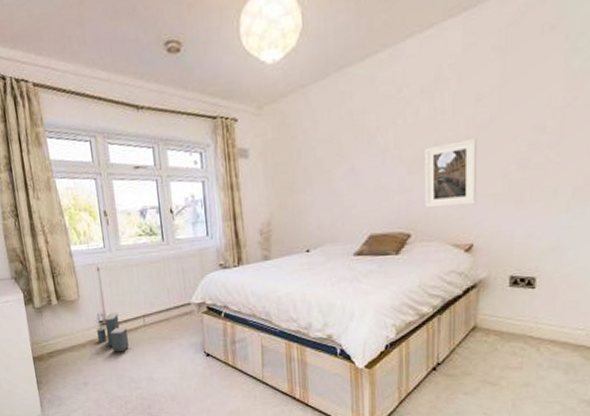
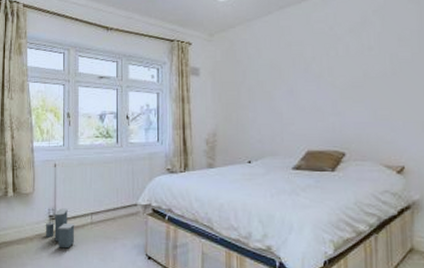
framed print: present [425,138,477,208] -> none [356,71,406,130]

